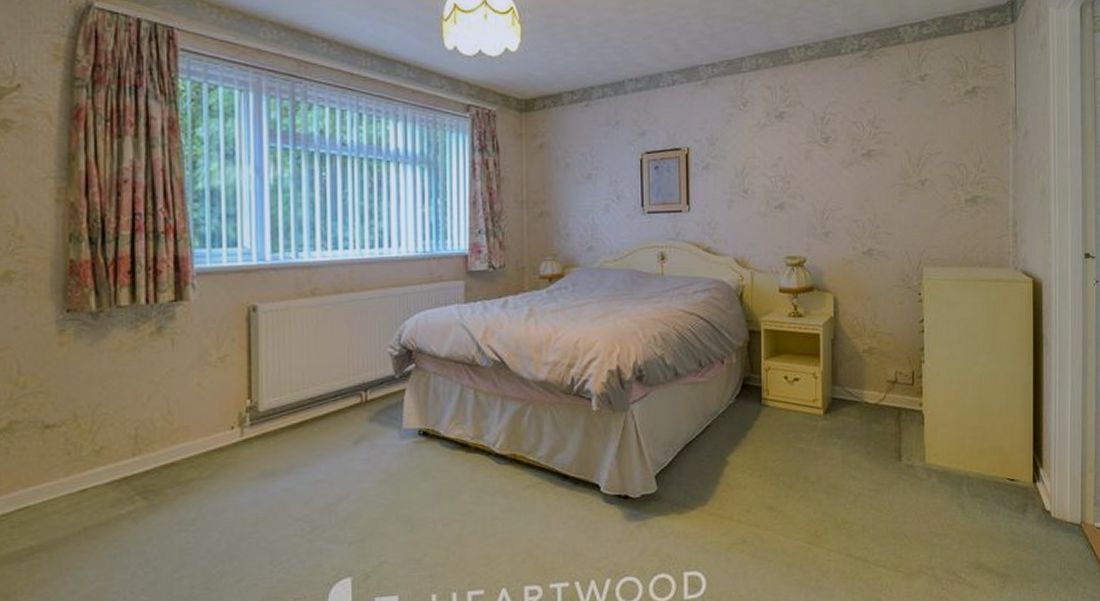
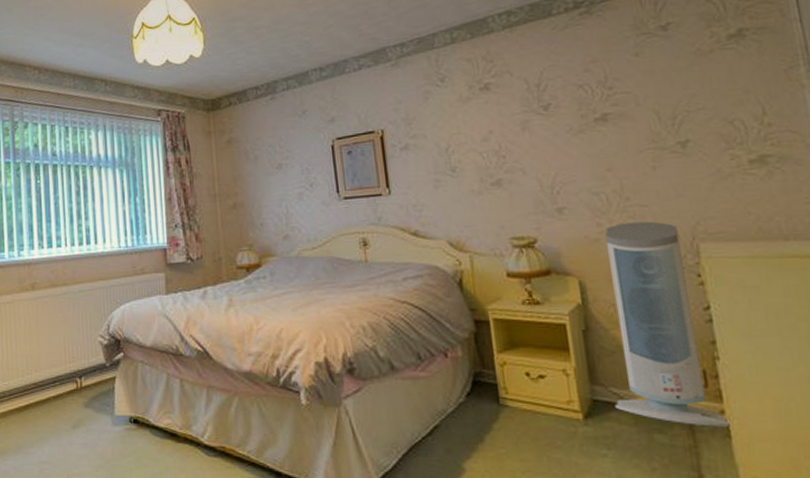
air purifier: none [848,247,925,417] -> present [604,221,731,427]

